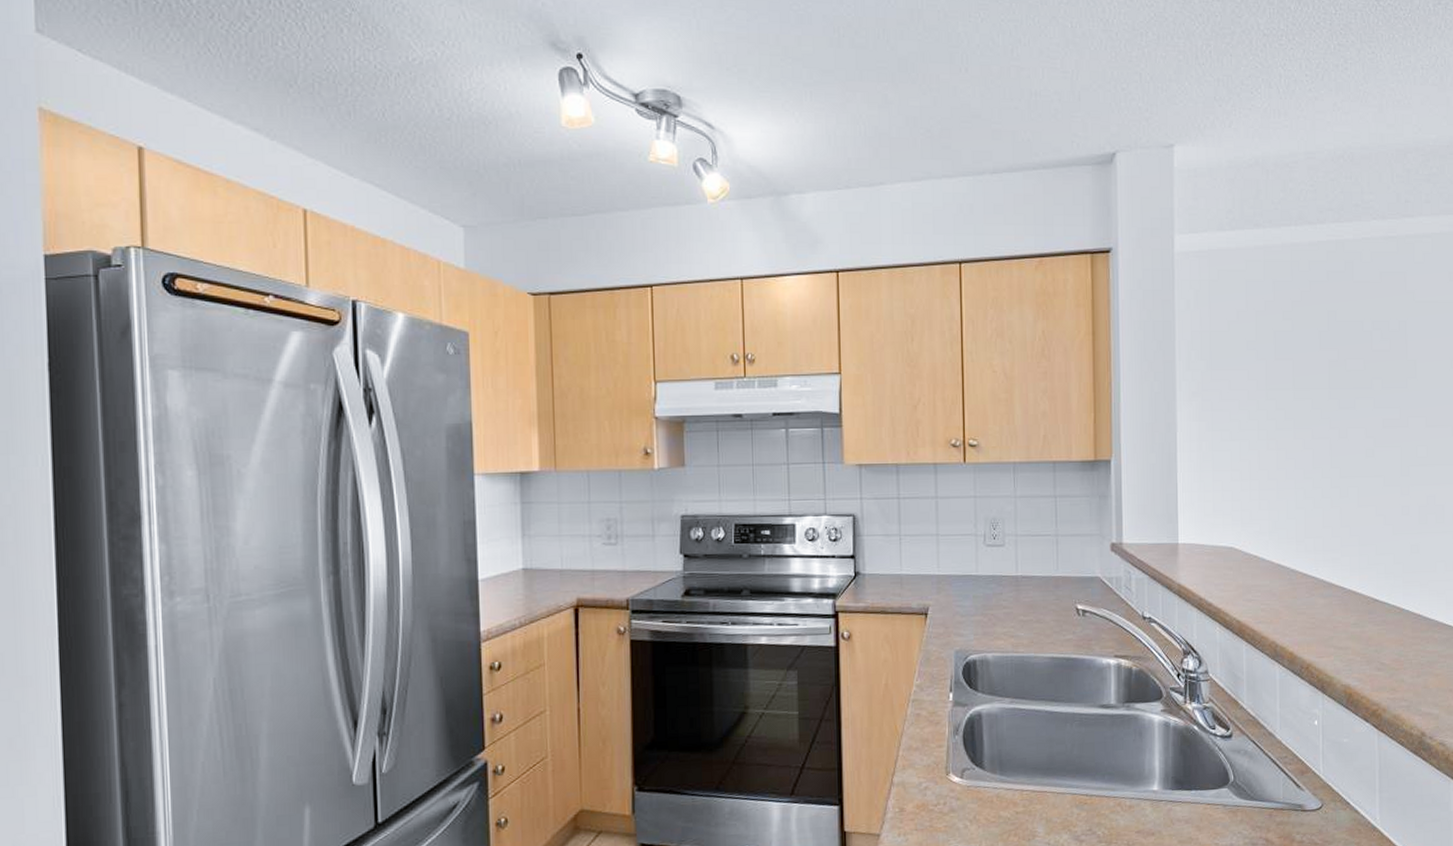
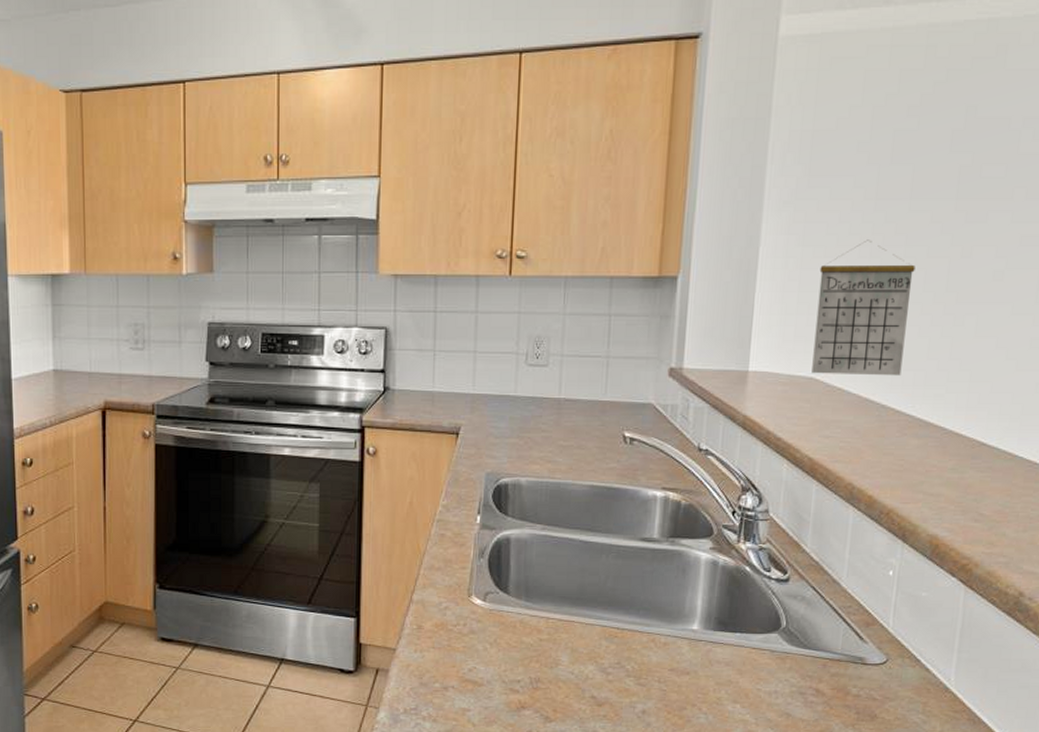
calendar: none [1228,424,1304,544] -> present [811,240,915,376]

